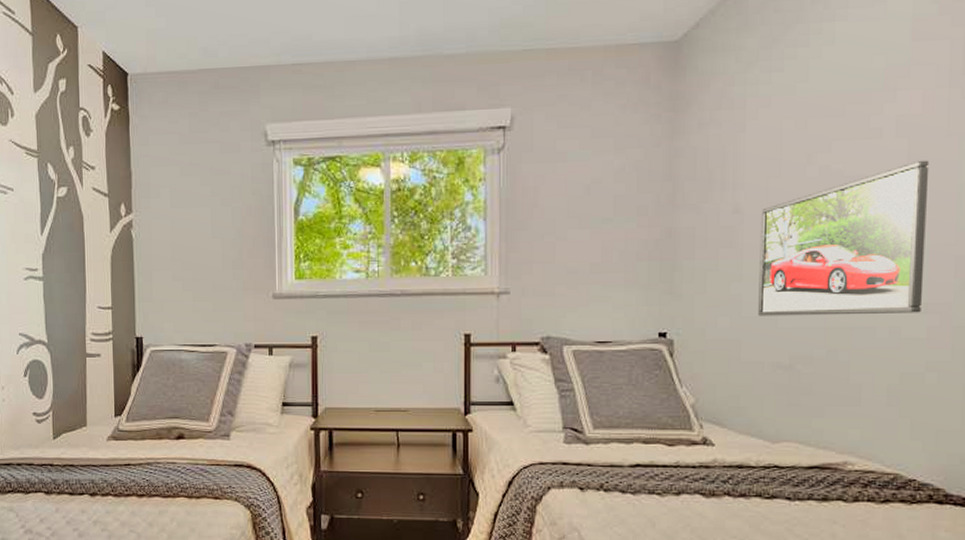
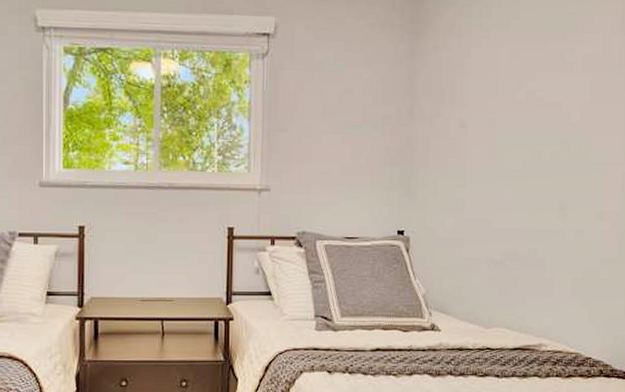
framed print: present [758,160,930,316] -> none [477,92,606,219]

